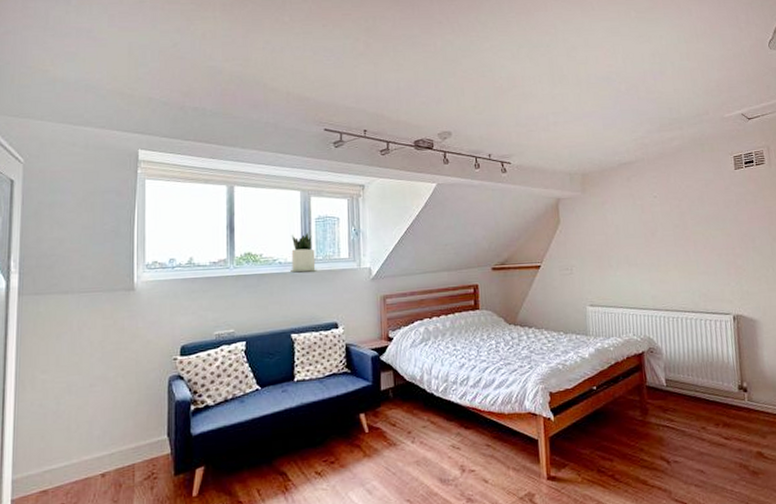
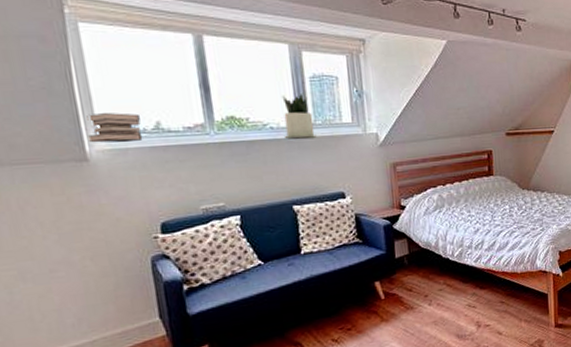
books: none [138,250,178,276] -> present [86,113,143,143]

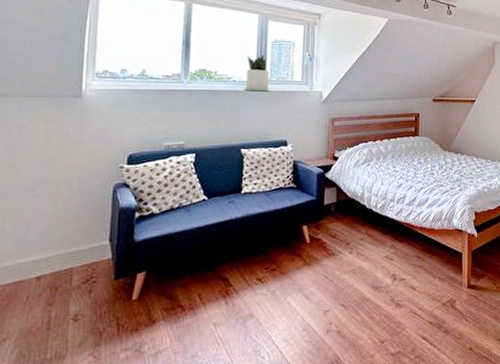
books: present [86,113,143,143] -> none [86,60,130,85]

